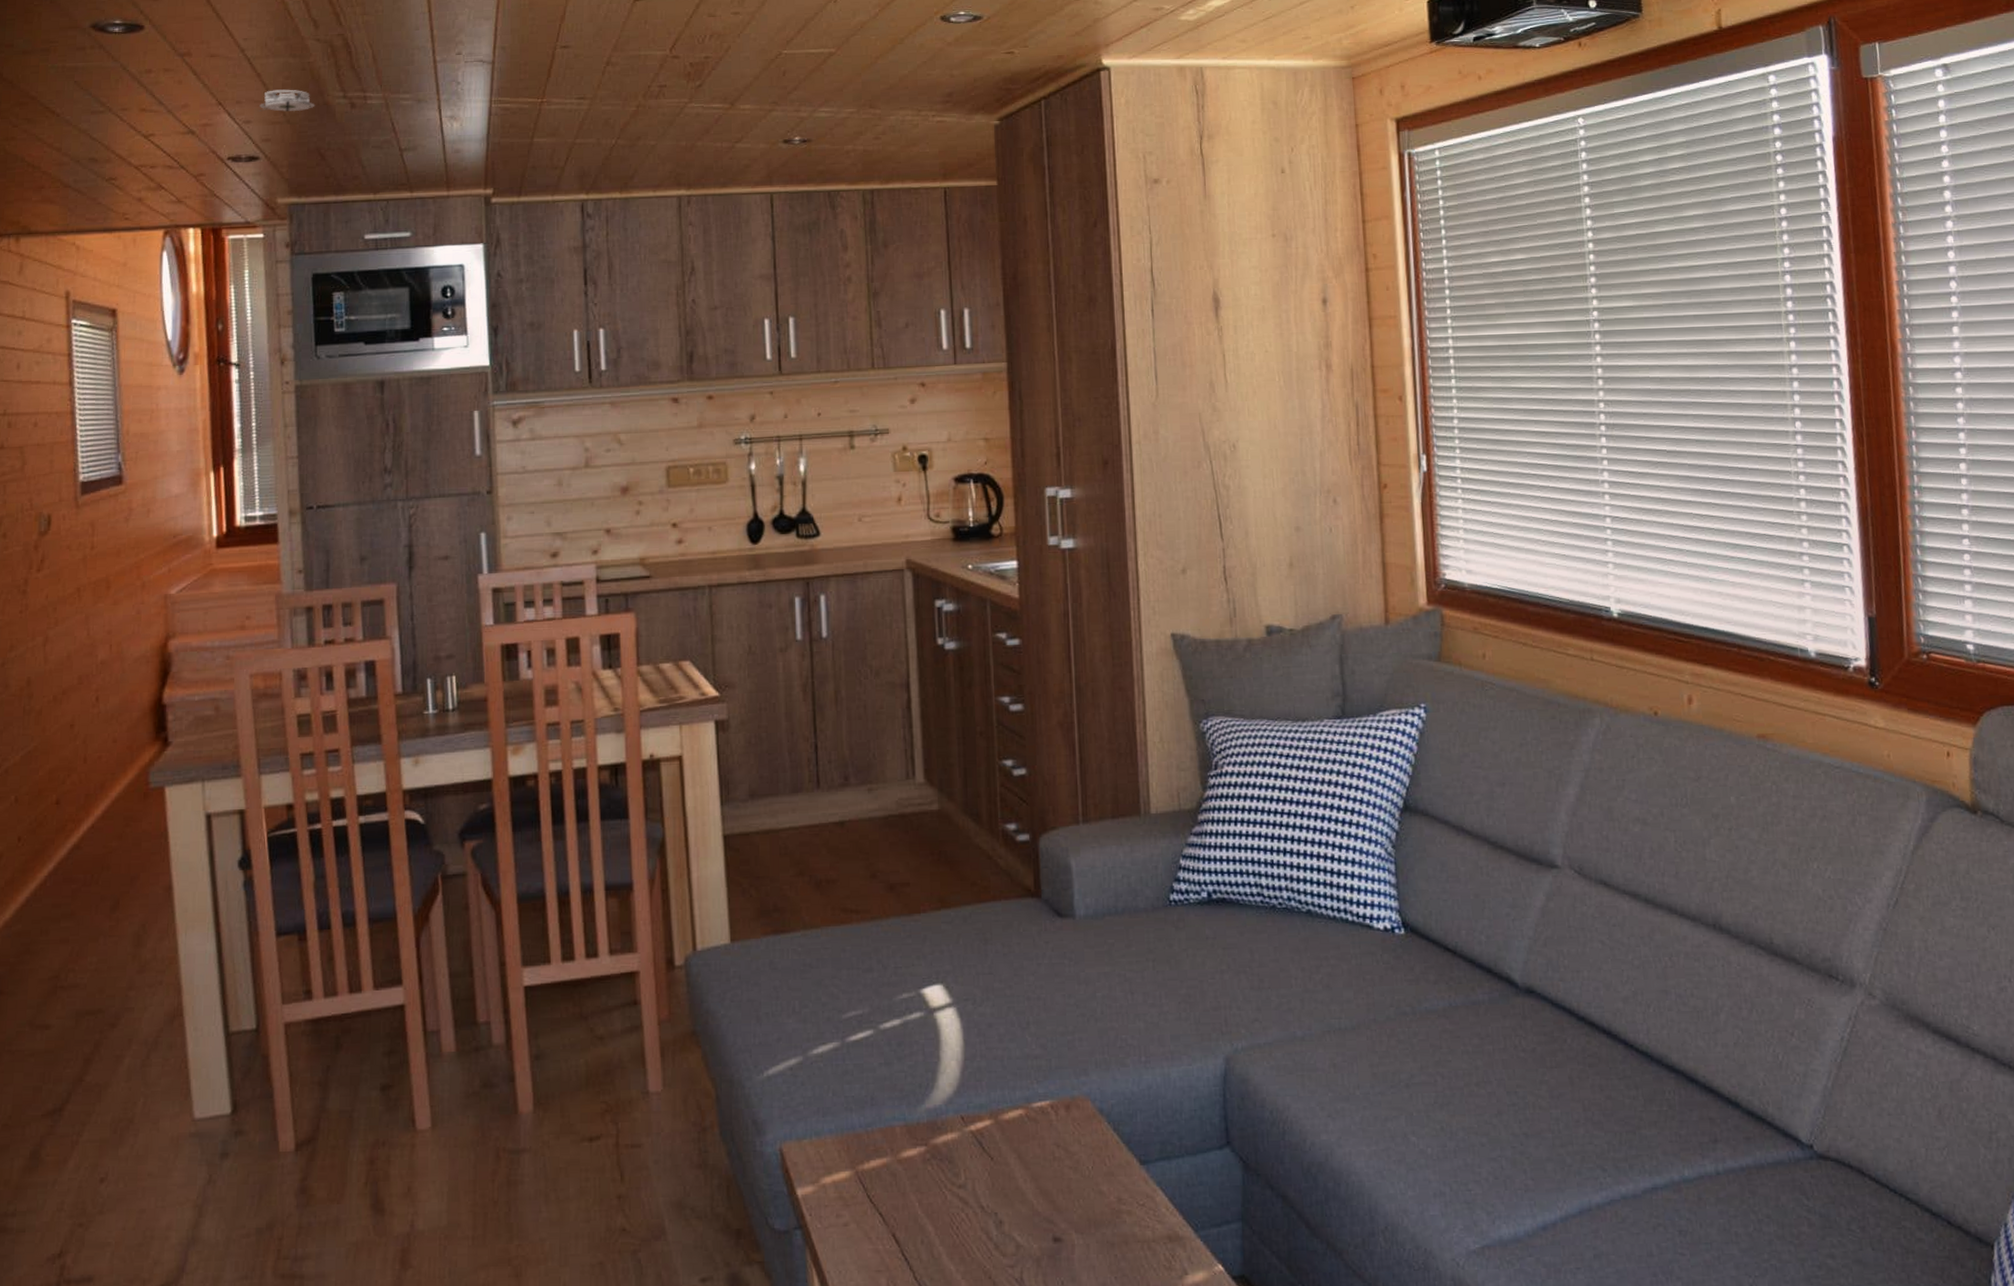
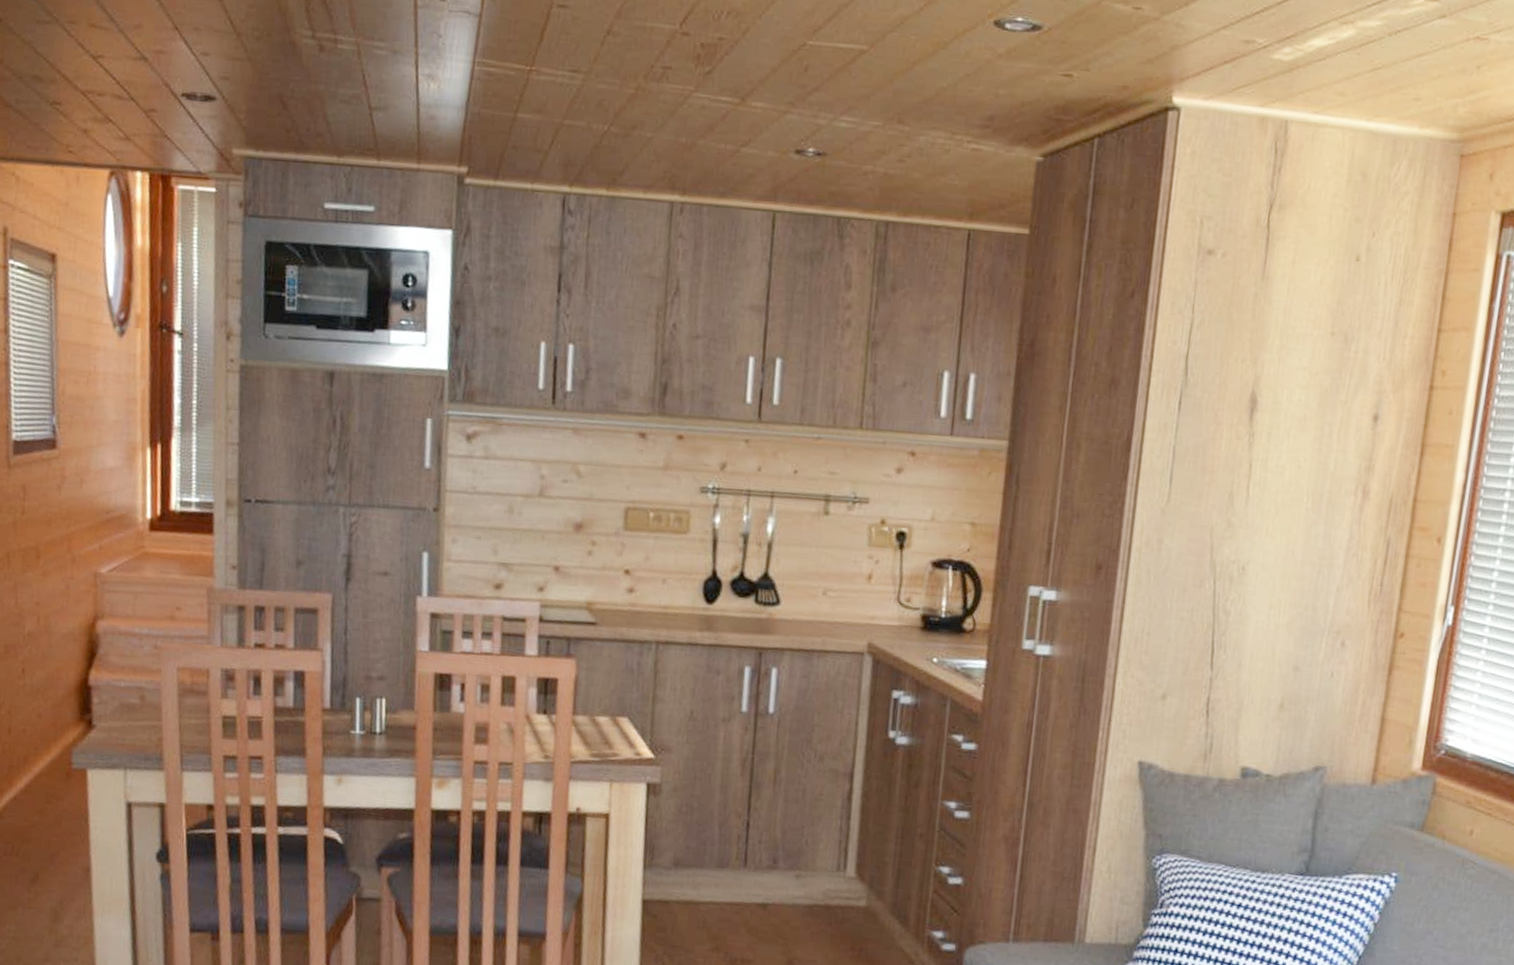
smoke detector: present [258,89,315,112] -> none [218,19,280,49]

